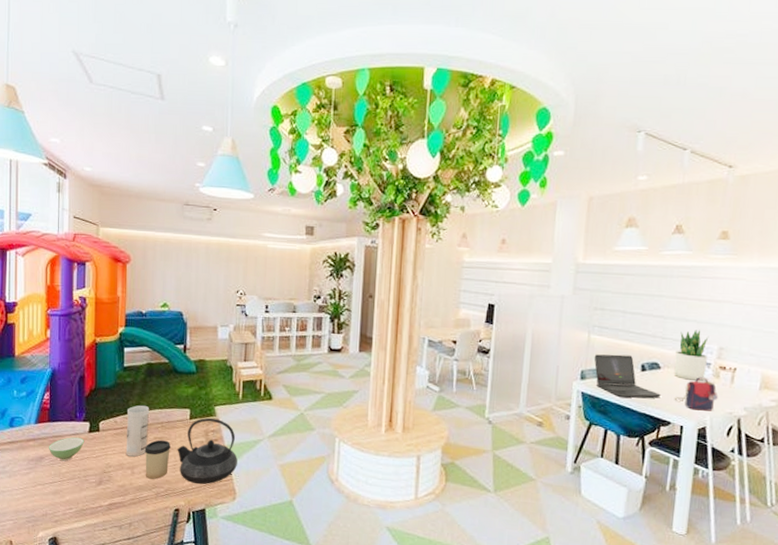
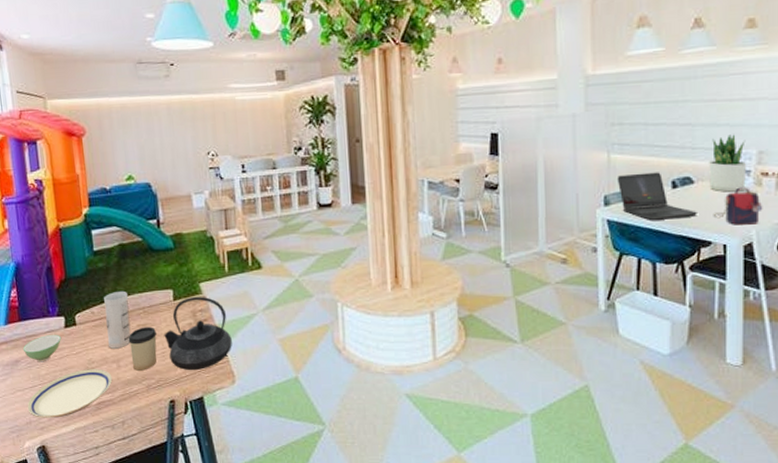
plate: none [45,472,126,513] -> present [27,369,113,418]

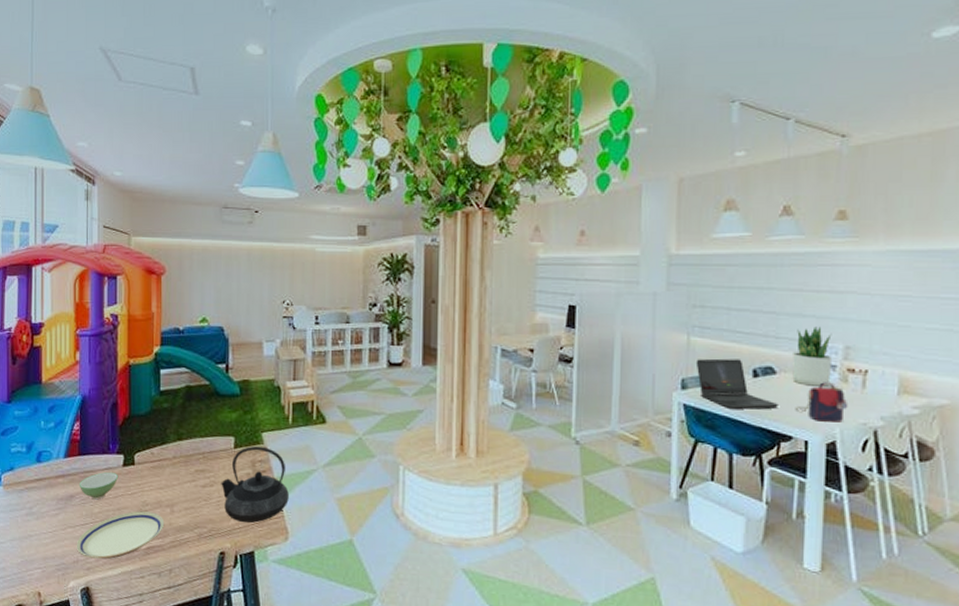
paper towel roll: present [104,291,131,349] -> none [164,433,190,493]
cup: present [128,326,157,371] -> none [185,472,215,518]

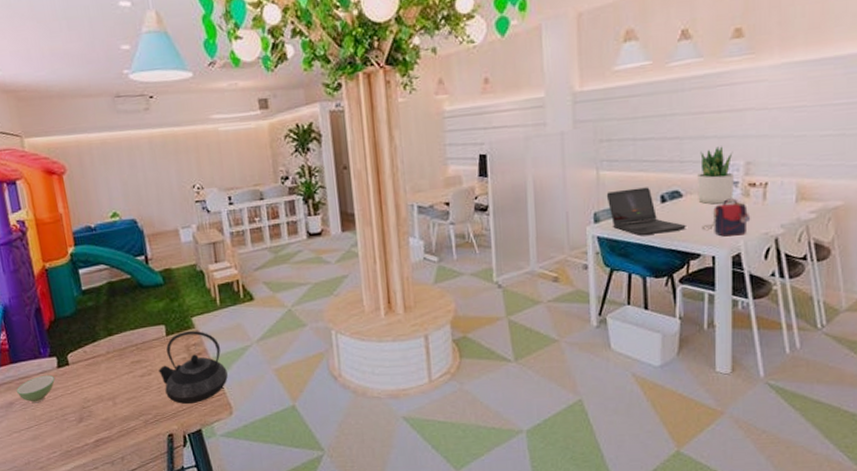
plate: present [76,511,165,559] -> none [24,407,109,458]

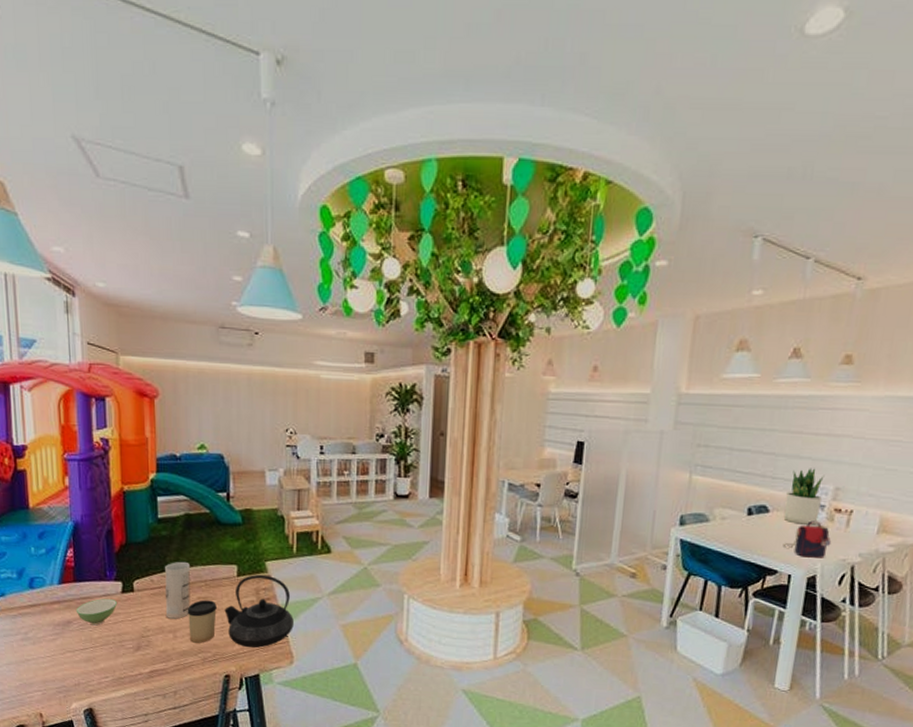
paper towel roll: none [95,328,126,387] -> present [165,561,191,619]
cup: none [122,363,153,407] -> present [187,600,218,643]
laptop computer: present [606,187,686,236] -> none [695,496,768,545]

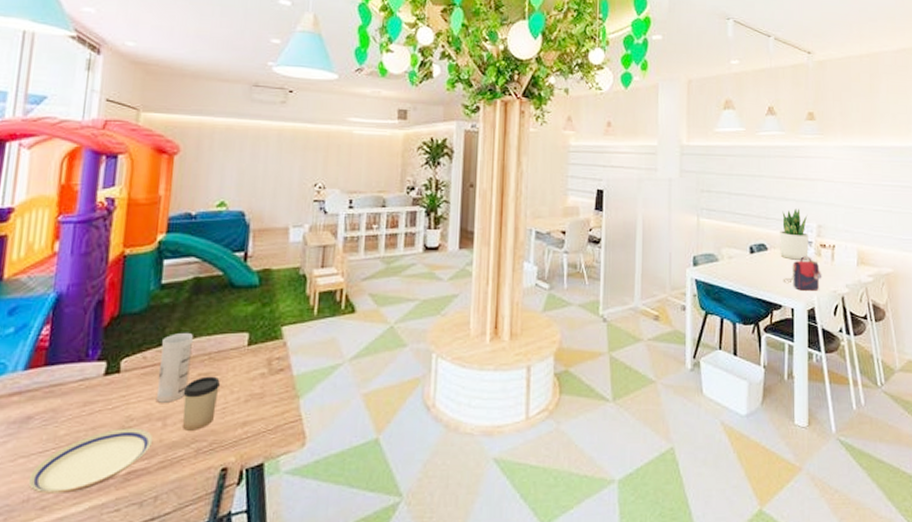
bowl: present [75,598,118,626] -> none [40,383,98,419]
plate: none [76,636,168,682] -> present [28,428,154,494]
teapot: present [224,574,294,648] -> none [228,341,309,431]

